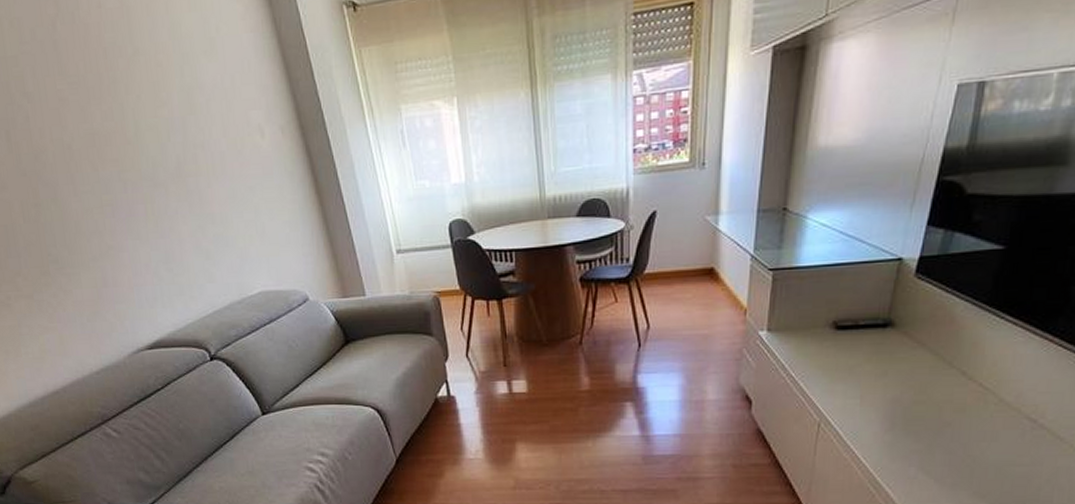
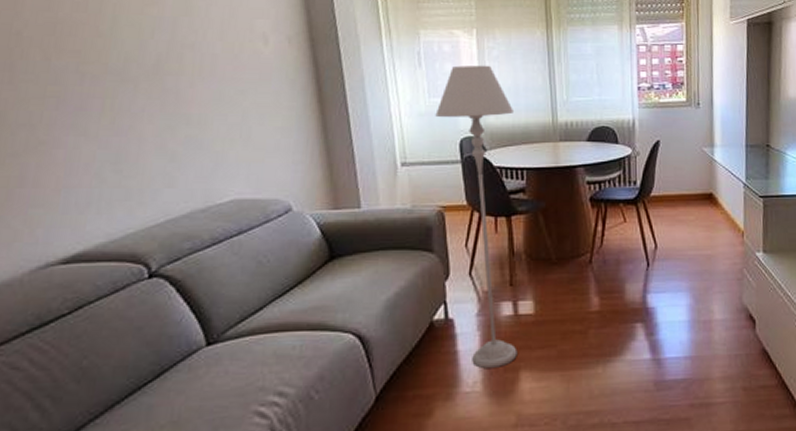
floor lamp: none [423,138,513,439] -> present [435,65,517,368]

